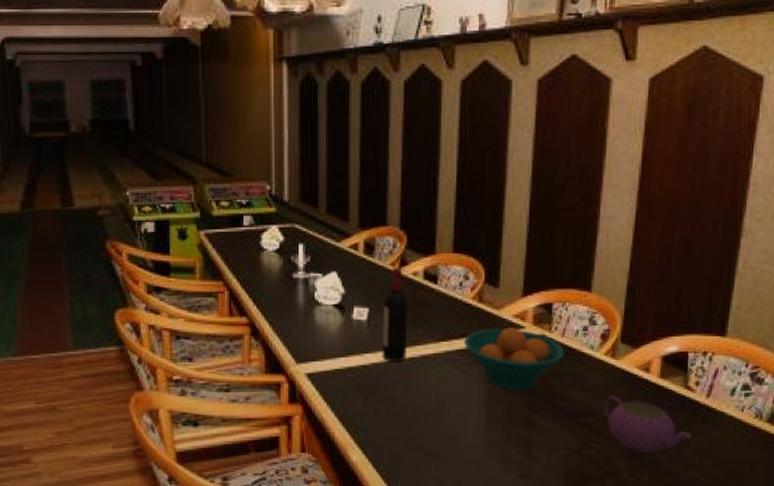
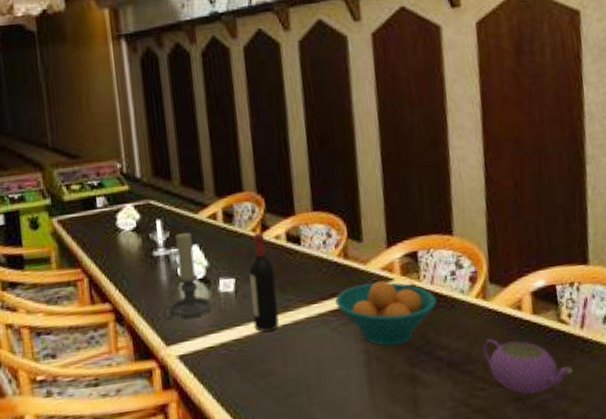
candle holder: none [295,258,345,340] -> present [162,232,213,320]

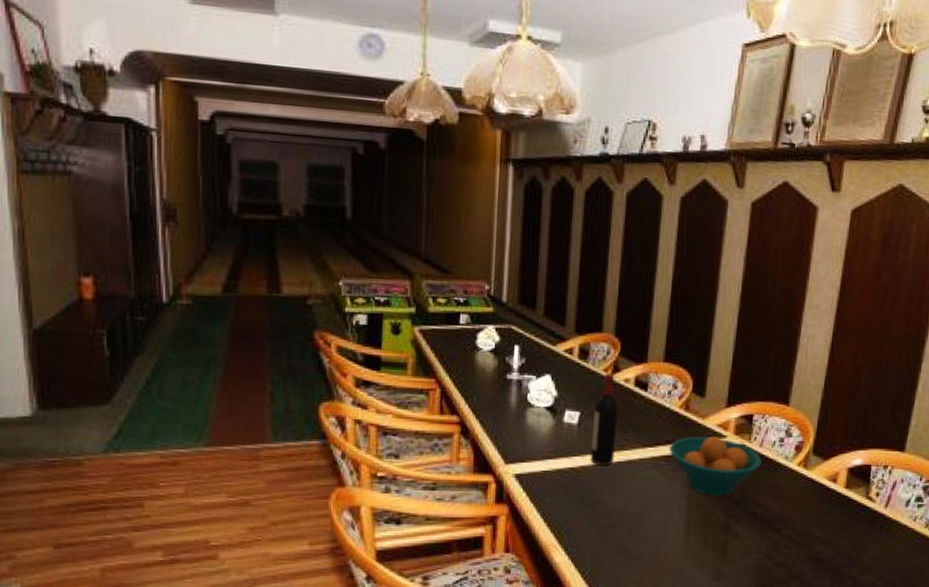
candle holder: present [162,232,213,320] -> none [506,361,555,442]
teapot: present [482,338,573,395] -> none [793,503,870,558]

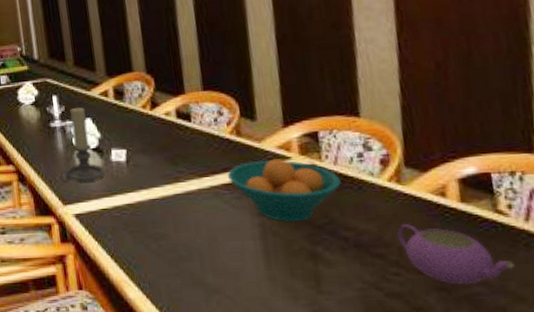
candle holder: none [506,361,555,442] -> present [59,107,106,183]
wine bottle: present [590,373,618,466] -> none [139,109,170,200]
teapot: none [793,503,870,558] -> present [396,223,514,285]

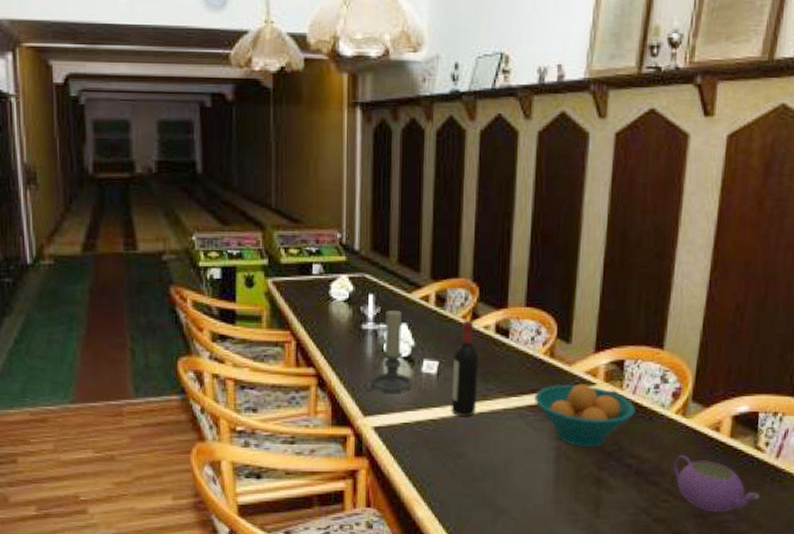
wine bottle: none [139,109,170,200] -> present [451,320,479,417]

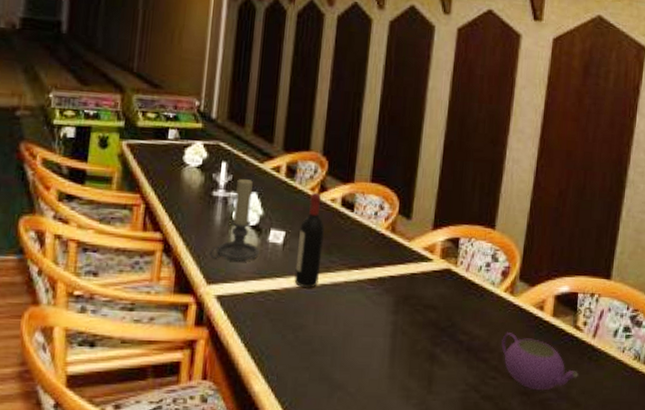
fruit bowl: present [535,384,636,448] -> none [375,259,468,323]

